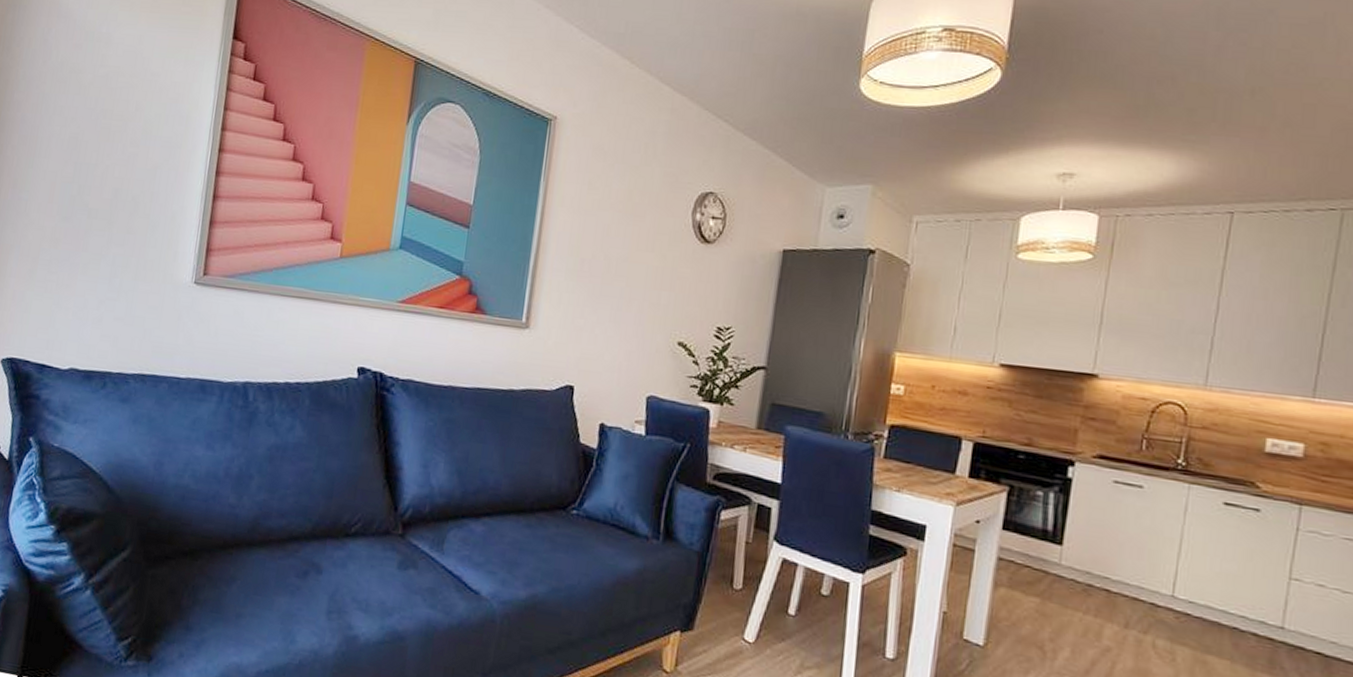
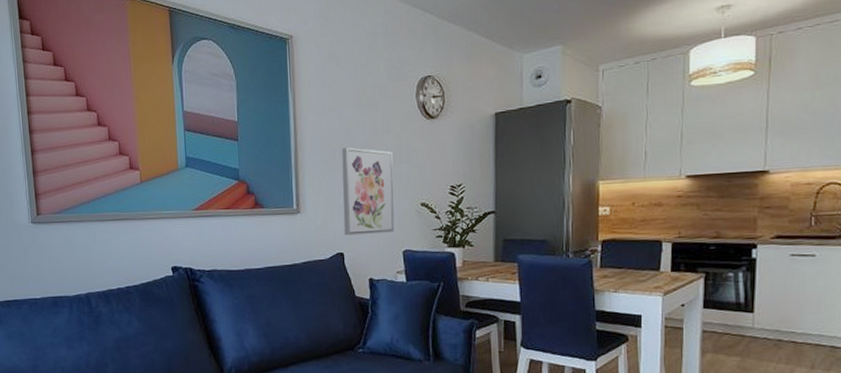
wall art: none [578,259,653,372] -> present [341,147,395,236]

